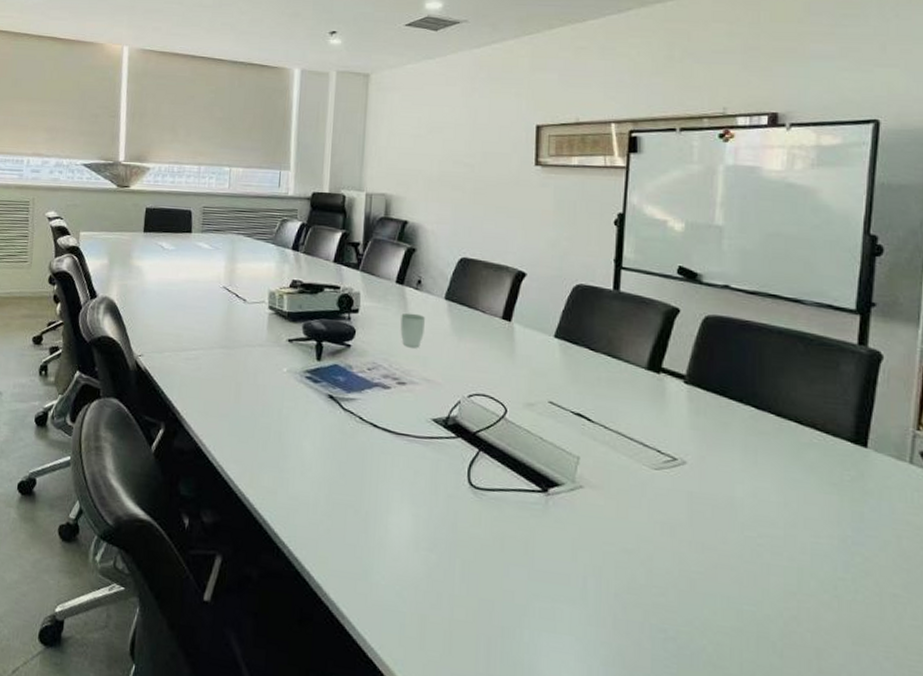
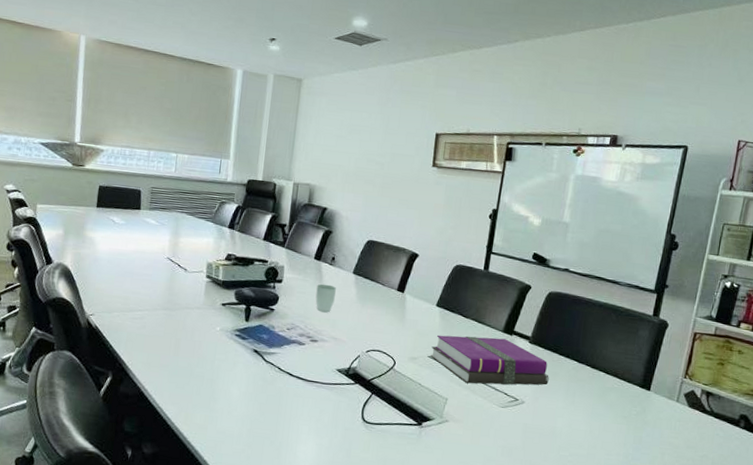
notebook: none [552,374,717,440] -> present [430,335,549,386]

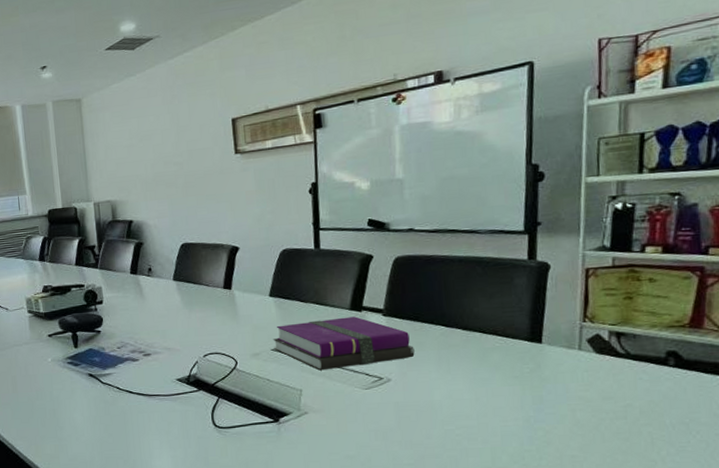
mug: present [315,284,336,313] -> none [139,296,160,325]

